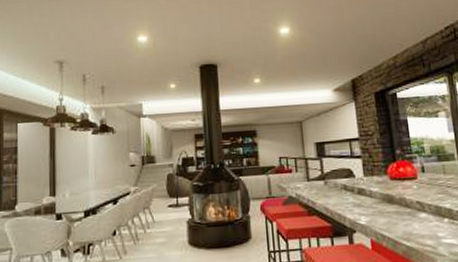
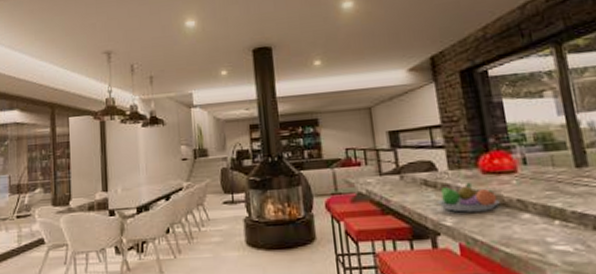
fruit bowl: none [353,187,403,213] -> present [436,182,500,212]

